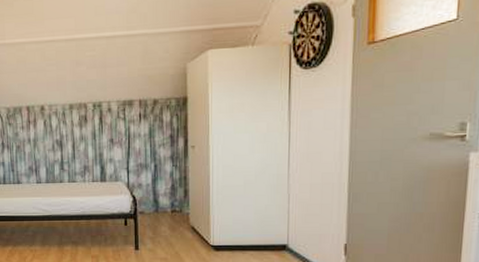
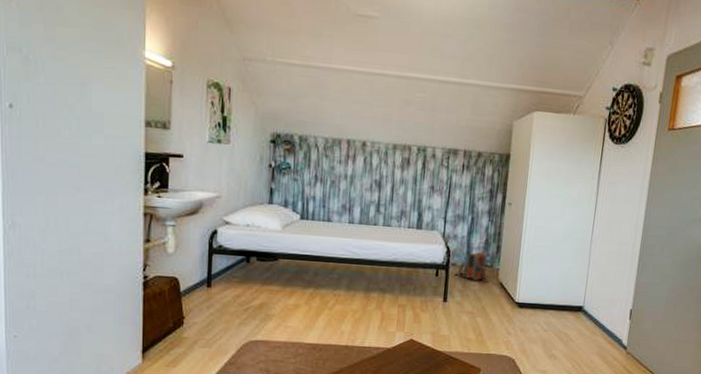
backpack: none [143,197,179,228] -> present [454,251,488,282]

